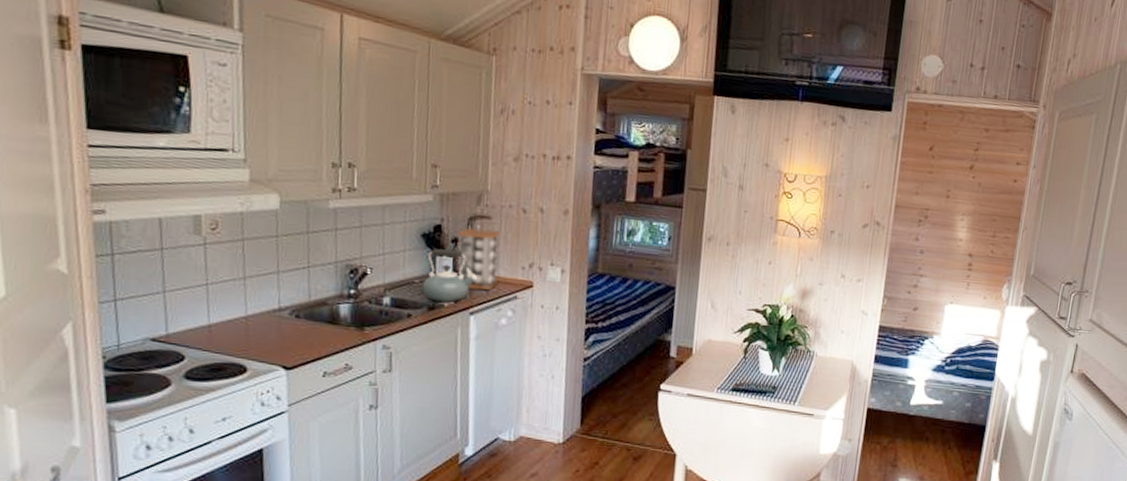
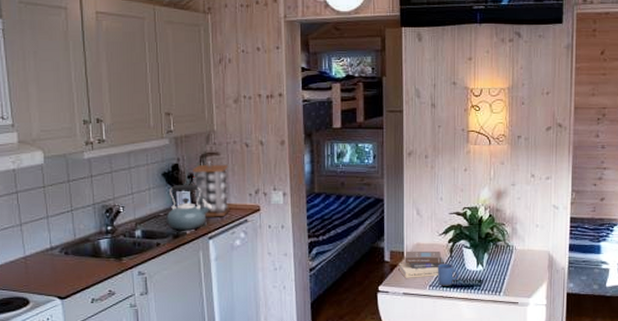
books: none [685,347,738,379] -> present [398,251,445,278]
mug: none [727,364,752,390] -> present [437,263,459,286]

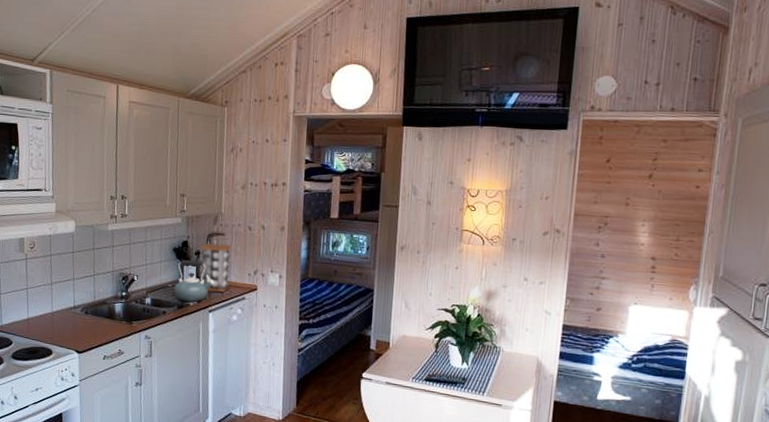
books: present [398,251,445,278] -> none [383,341,430,370]
mug: present [437,263,459,286] -> none [421,357,443,381]

